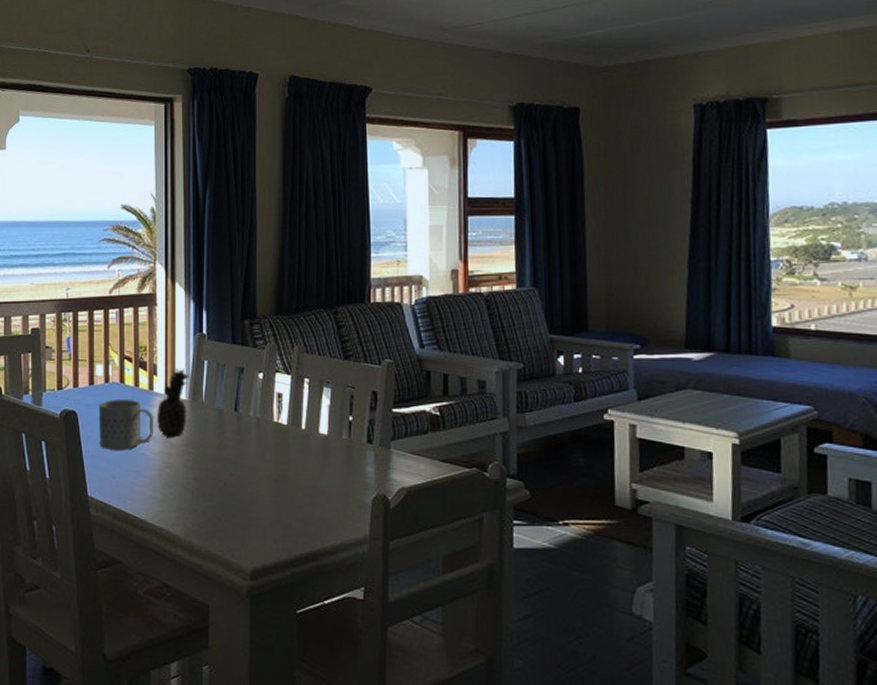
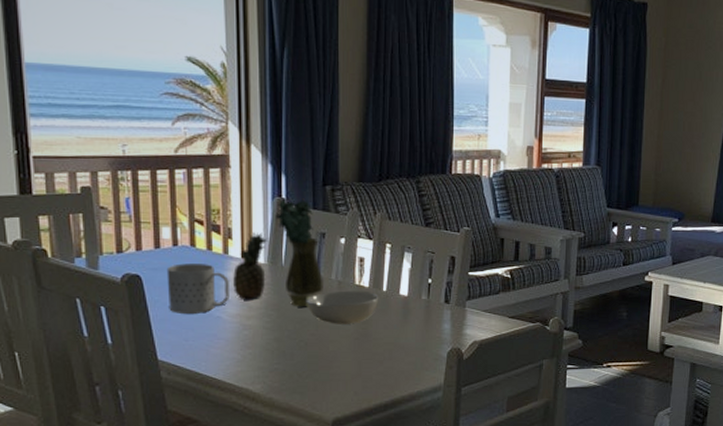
vase: none [196,329,242,445] -> present [275,193,323,307]
soup bowl: none [225,428,298,465] -> present [305,290,379,324]

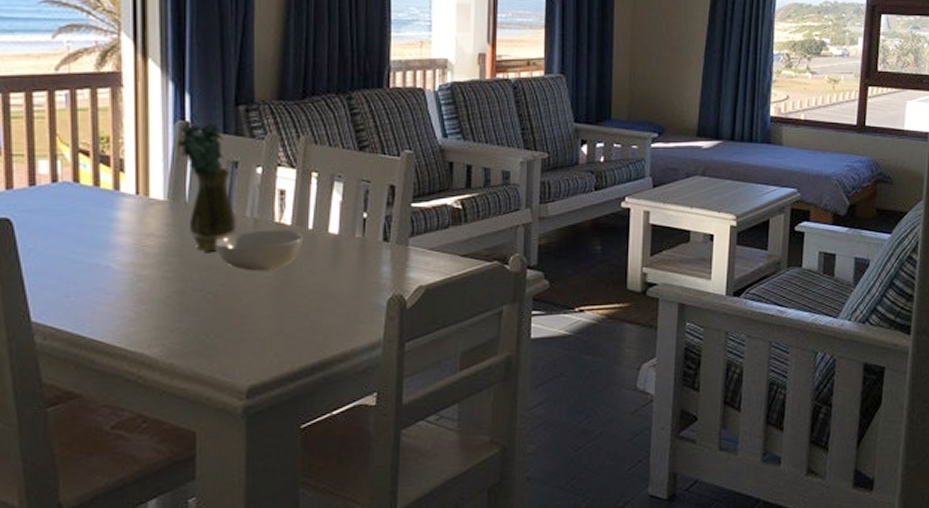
mug: present [166,263,229,314] -> none [43,203,121,264]
fruit: present [232,232,268,299] -> none [124,163,169,244]

